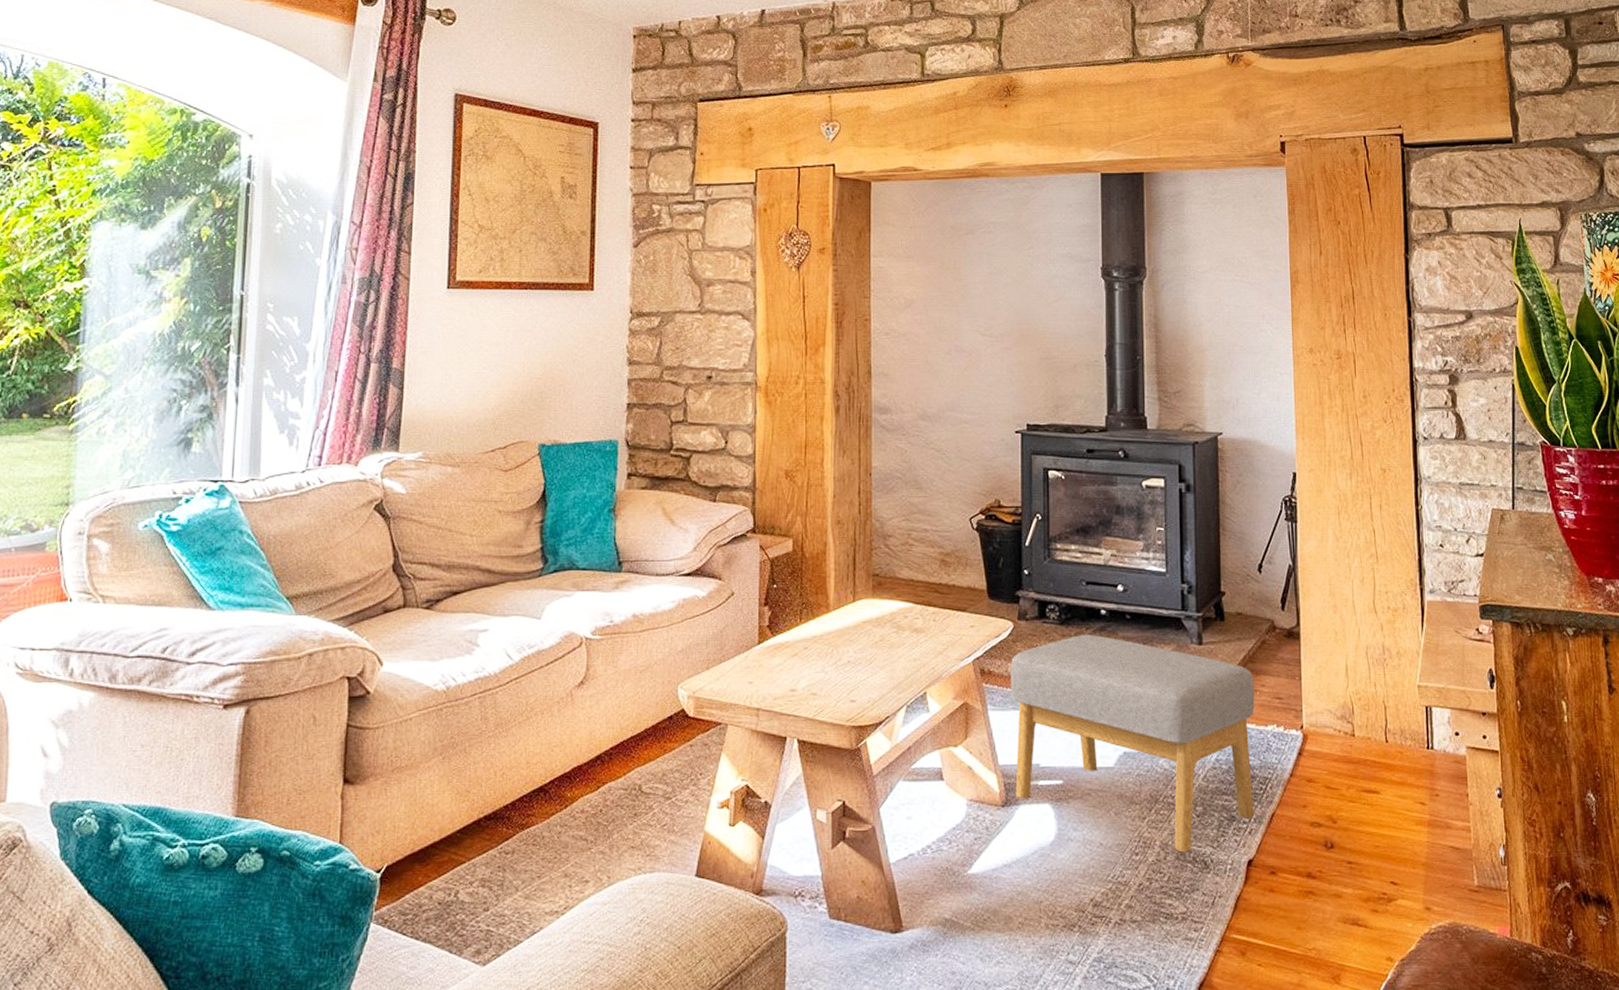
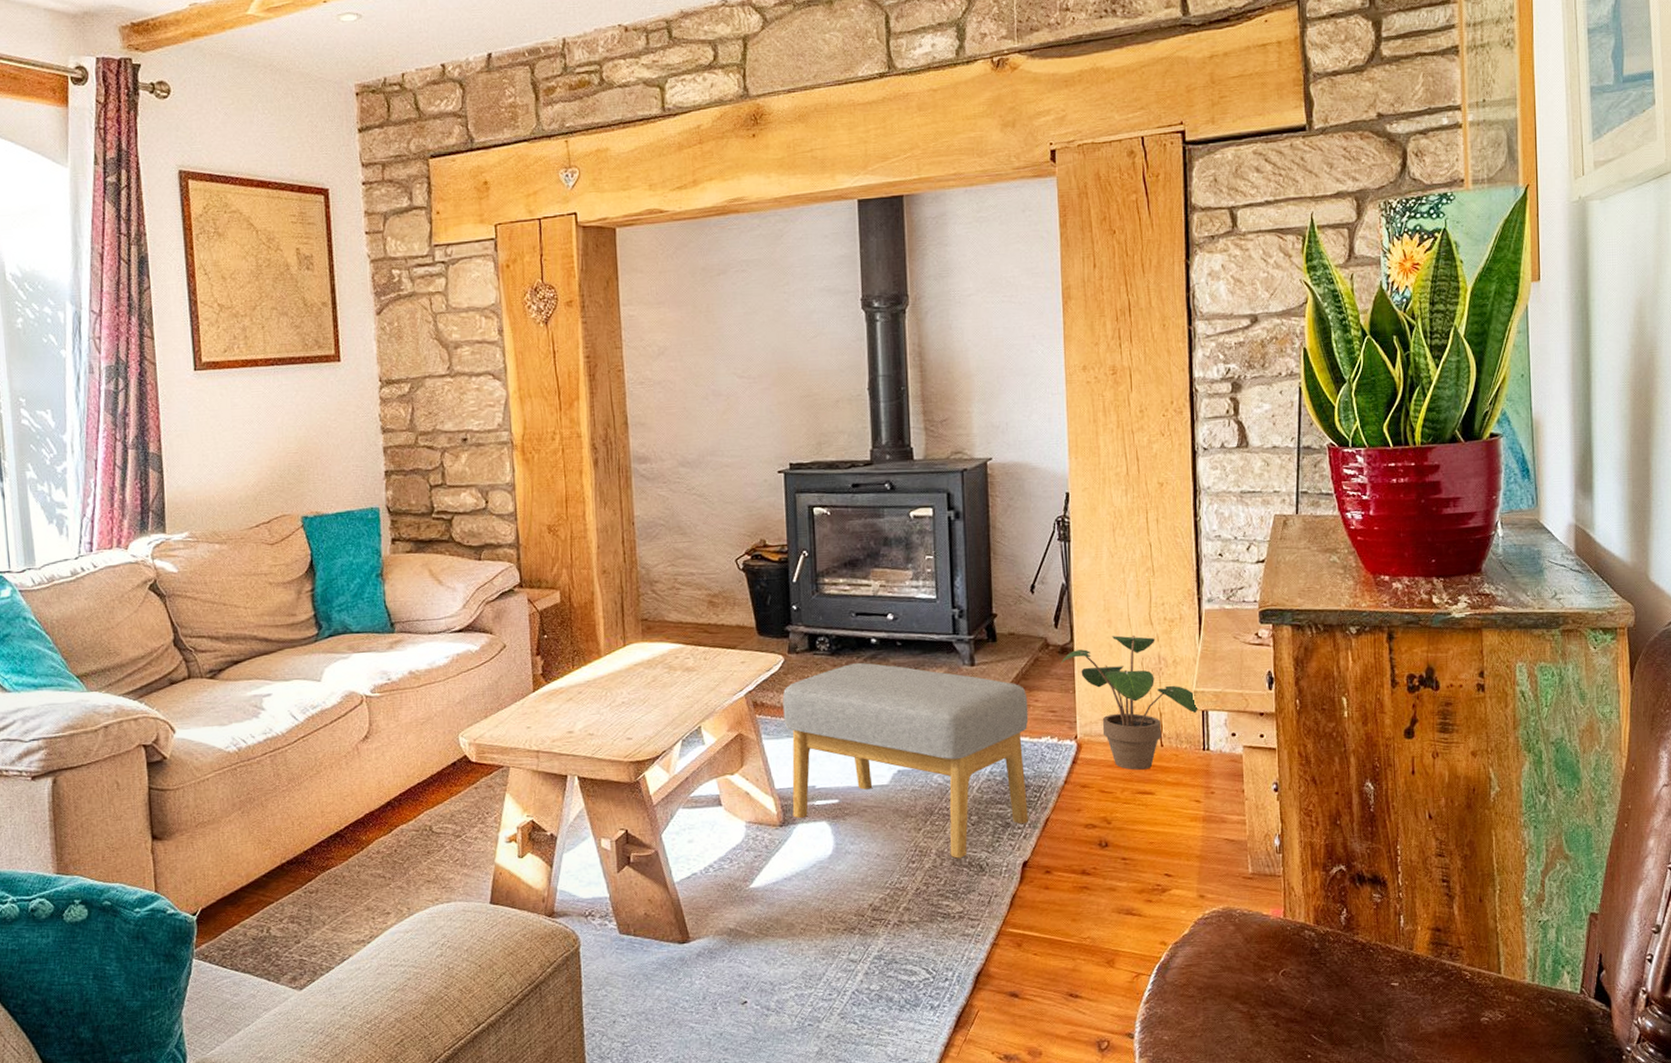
potted plant: none [1287,622,1423,766] -> present [1060,635,1200,770]

